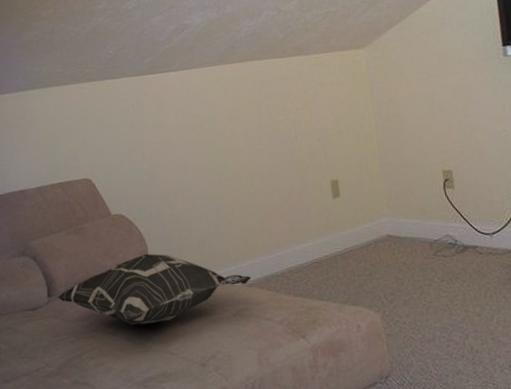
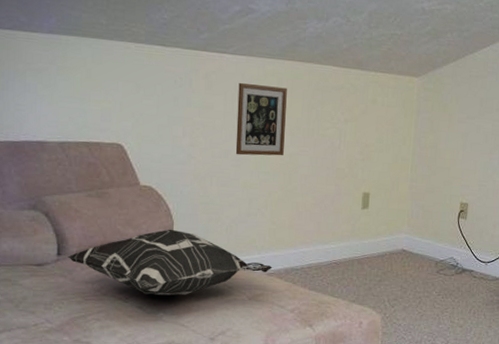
picture frame: none [186,91,241,167] -> present [235,82,287,156]

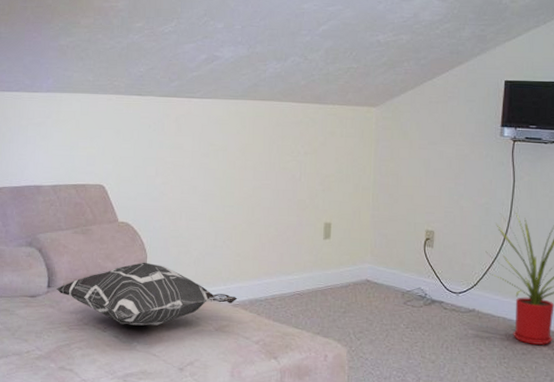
picture frame: present [235,82,287,156] -> none [202,123,249,191]

